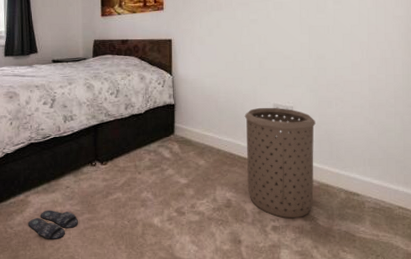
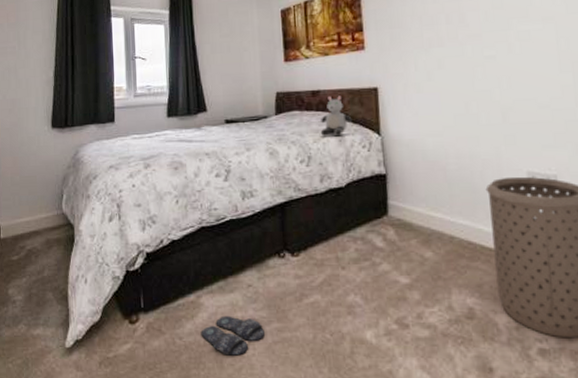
stuffed animal: none [127,44,152,75] -> present [320,95,352,137]

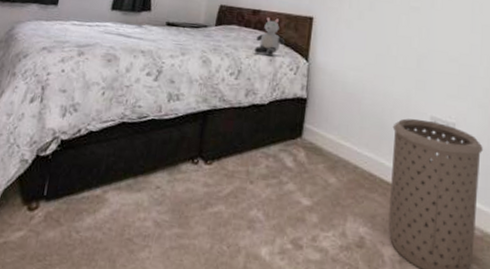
slippers: present [201,315,265,356] -> none [99,214,164,258]

